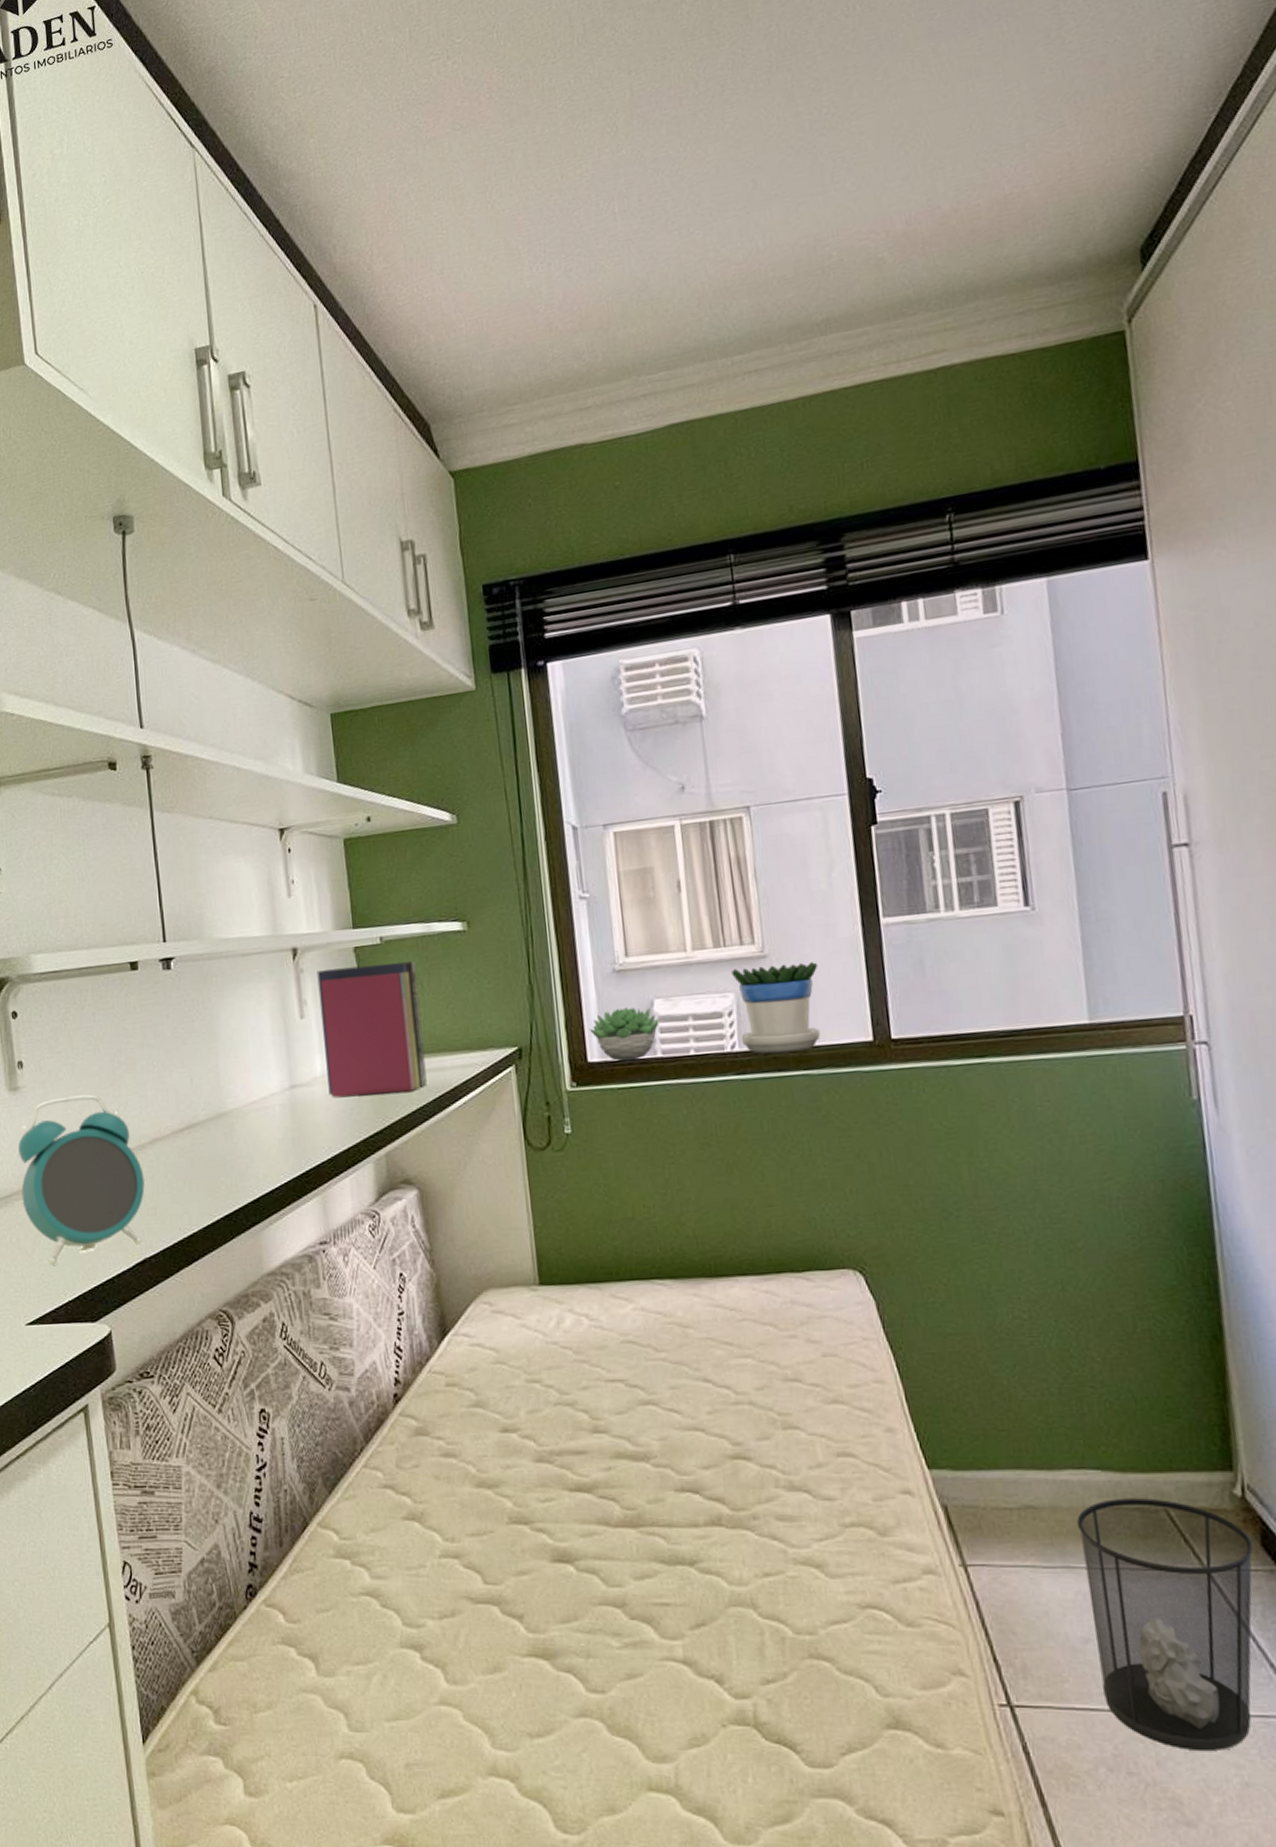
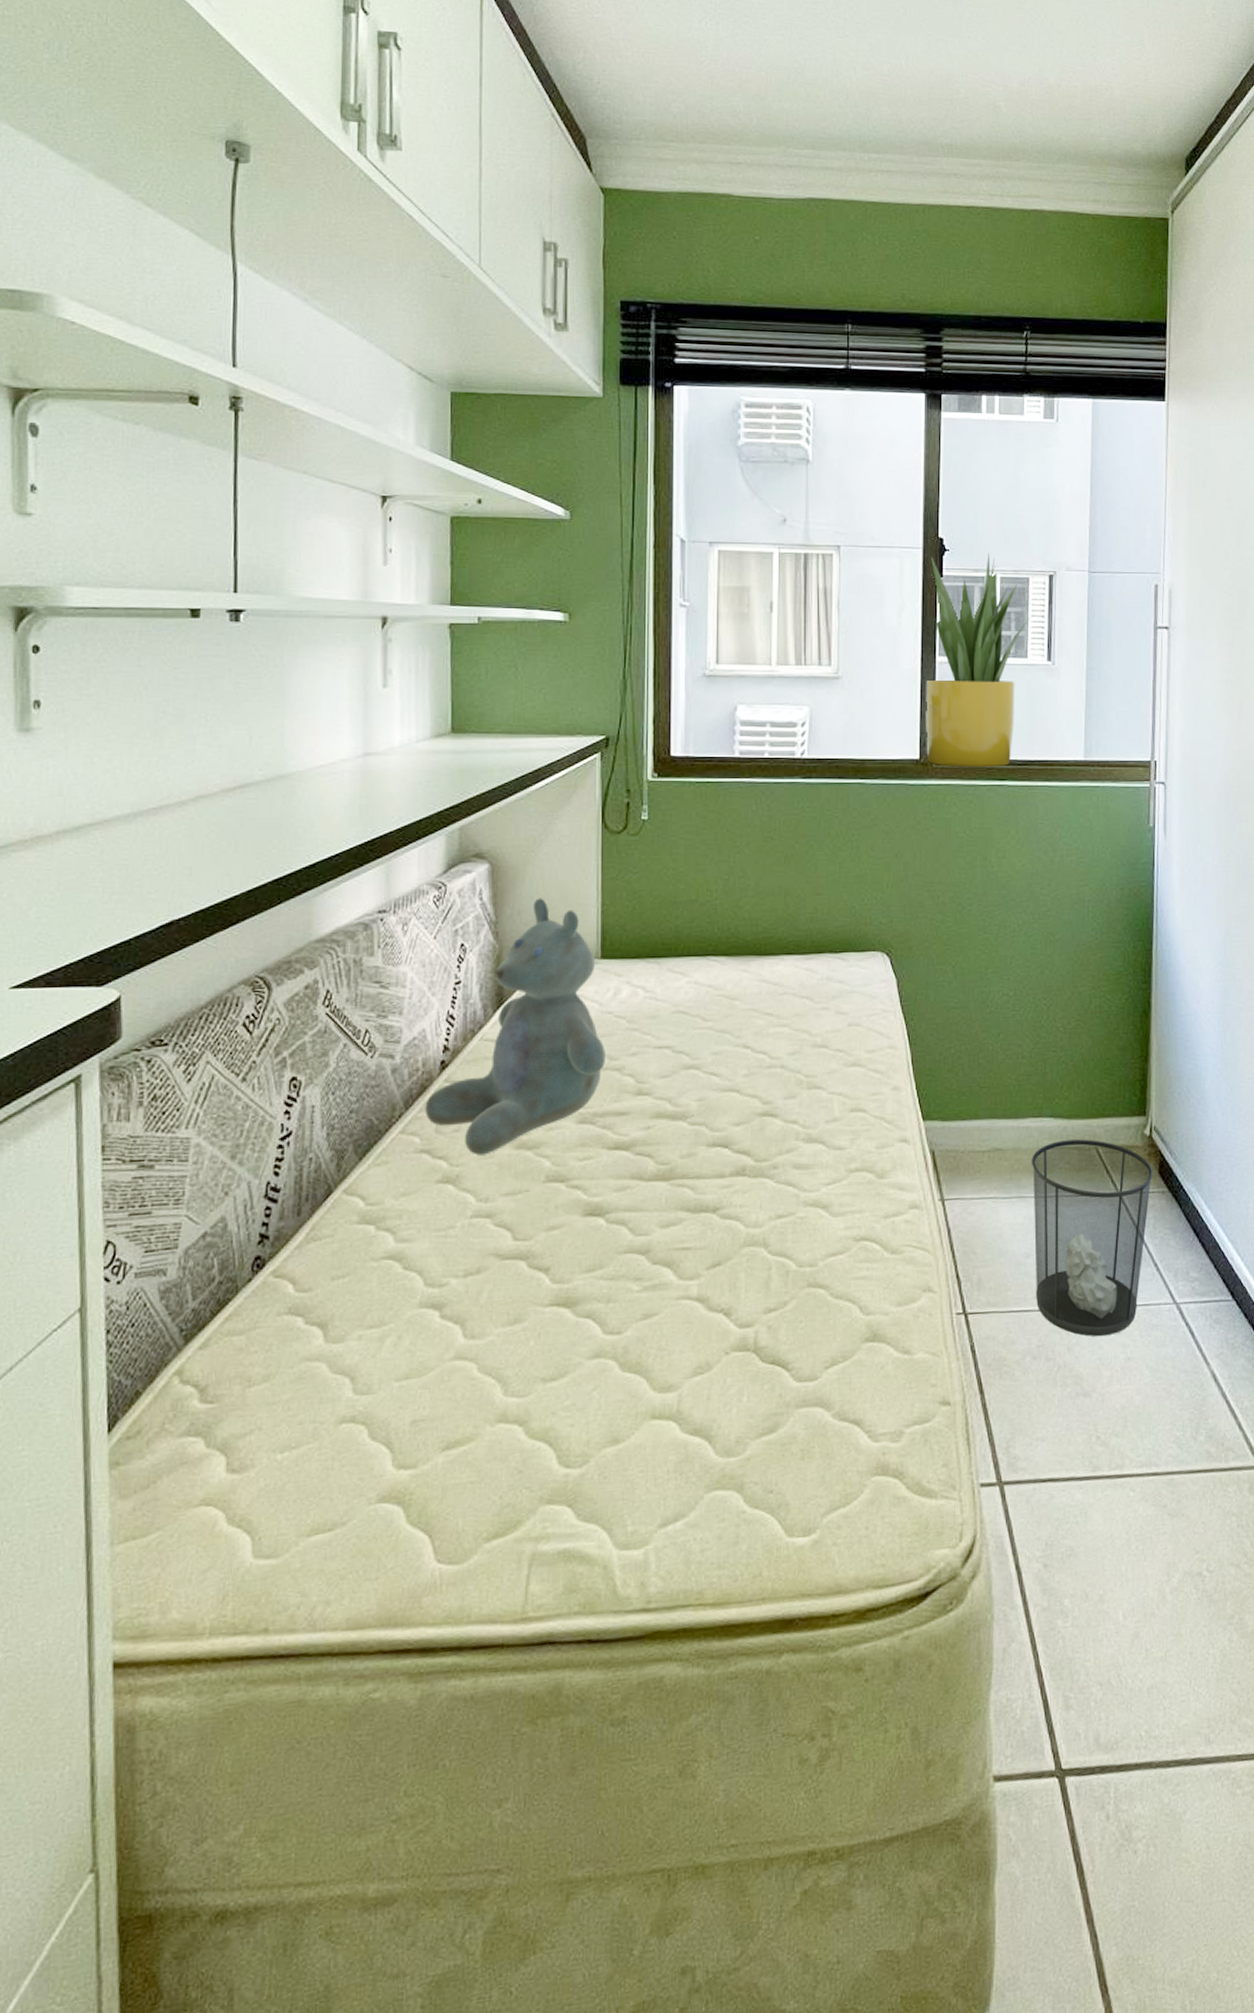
alarm clock: present [18,1094,146,1265] -> none [21,743,182,924]
books: present [317,961,427,1097] -> none [405,642,513,769]
stuffed bear: none [383,1222,556,1493] -> present [425,898,605,1156]
succulent plant: present [590,1007,660,1062] -> none [676,709,741,758]
flowerpot: present [731,962,821,1054] -> none [808,686,882,762]
planter: none [860,786,999,1047] -> present [926,552,1033,768]

